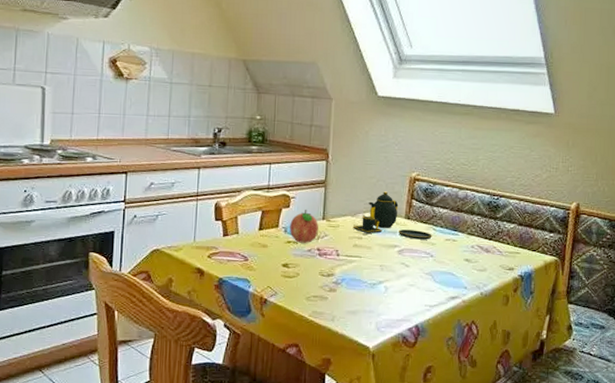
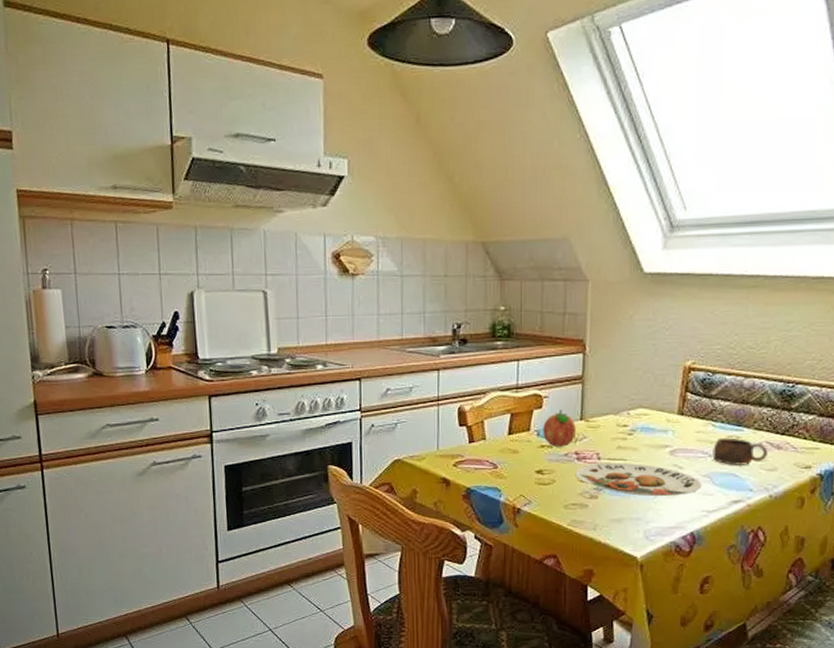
plate: none [317,259,426,292] -> present [575,462,703,497]
teapot: present [352,191,432,240] -> none [615,384,711,438]
cup: none [433,240,478,266] -> present [712,437,768,465]

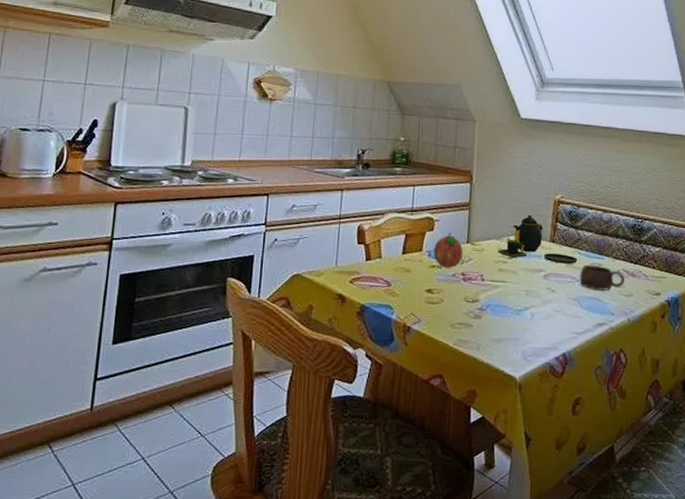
plate: present [575,462,703,497] -> none [461,284,572,318]
teapot: none [615,384,711,438] -> present [497,214,578,264]

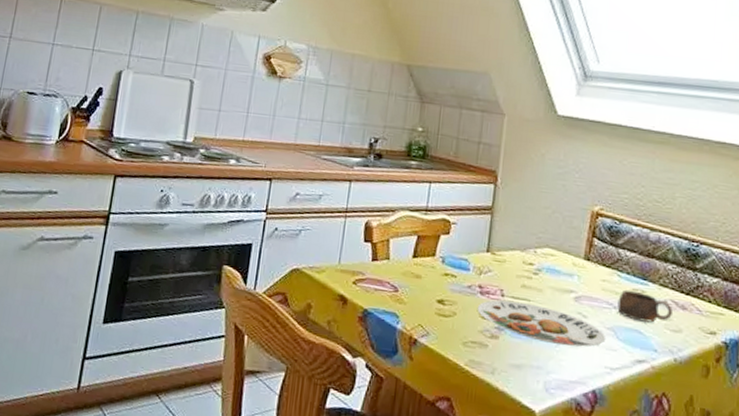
fruit: present [434,233,464,268] -> none [448,239,483,278]
plate: none [461,284,572,318] -> present [477,300,606,347]
teapot: present [497,214,578,264] -> none [521,225,616,288]

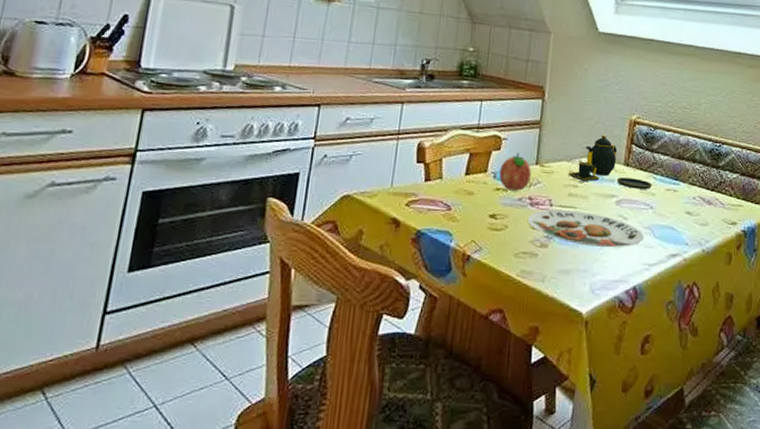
fruit: none [448,239,483,278] -> present [499,153,532,191]
teapot: none [521,225,616,288] -> present [568,134,652,190]
cup: present [617,289,672,323] -> none [653,190,700,219]

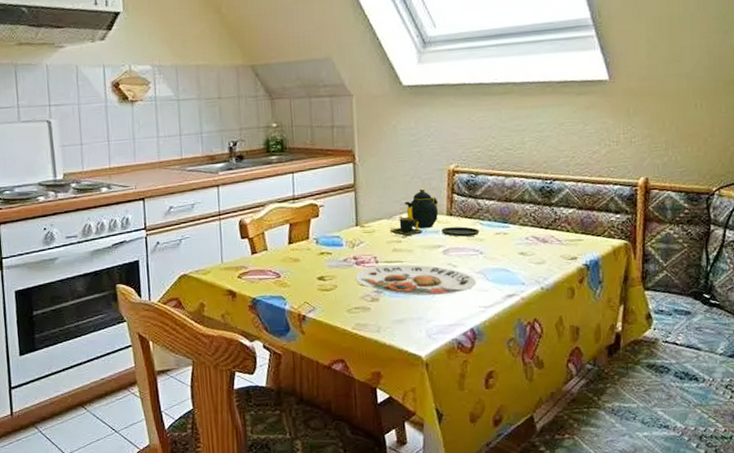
fruit: present [499,153,532,191] -> none [321,217,354,253]

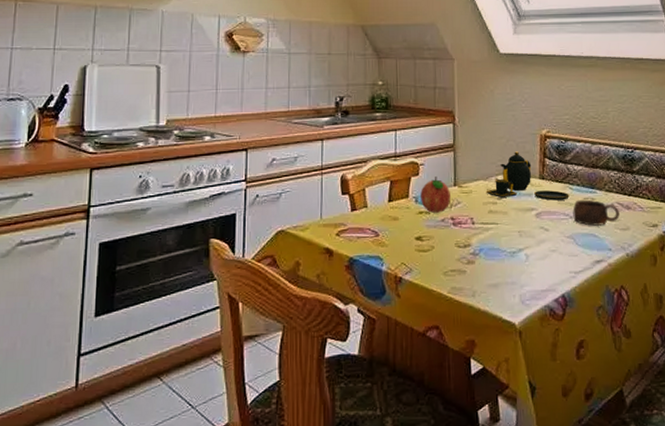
fruit: none [321,217,354,253] -> present [420,177,452,213]
plate: present [355,264,477,296] -> none [452,226,568,260]
cup: none [483,234,535,261] -> present [573,199,620,226]

